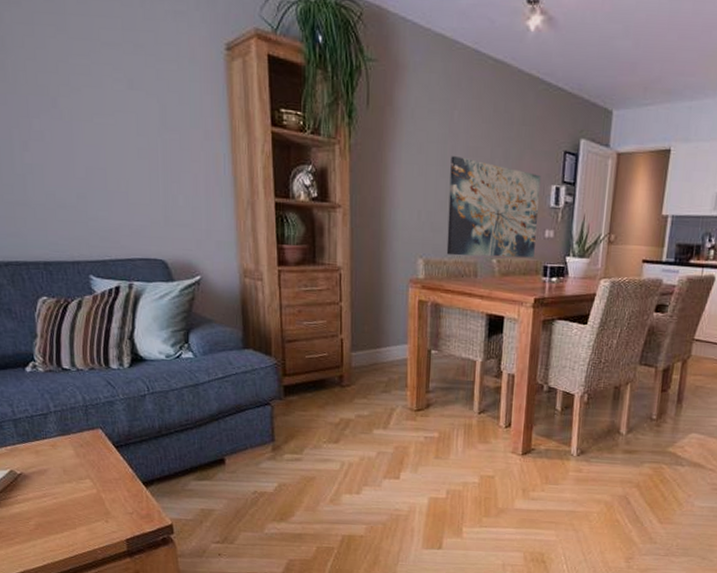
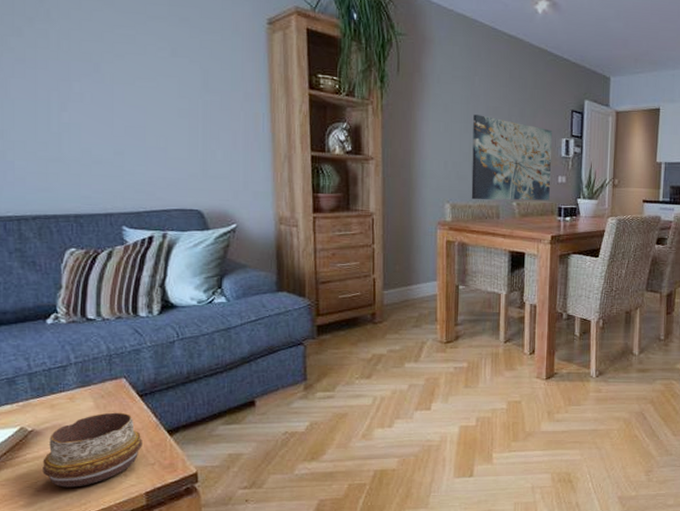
decorative bowl: none [32,461,121,530] -> present [43,412,142,488]

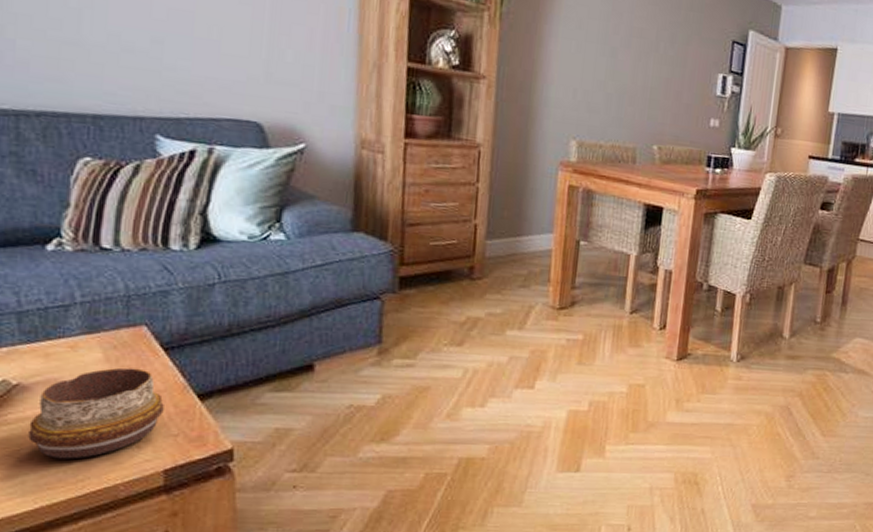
wall art: present [471,115,553,201] -> none [603,35,708,147]

